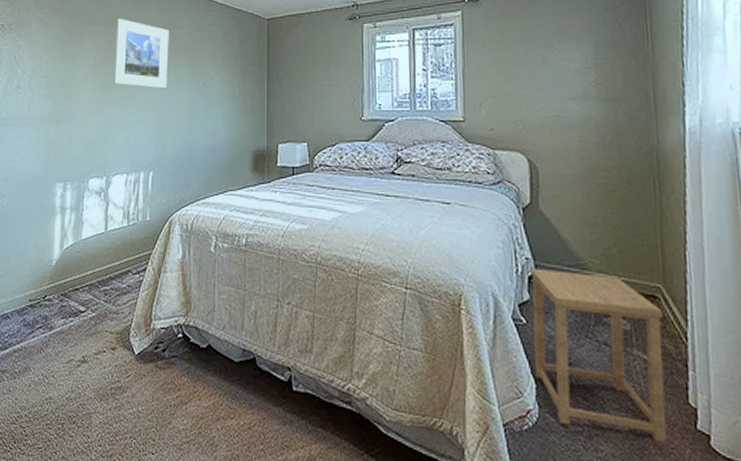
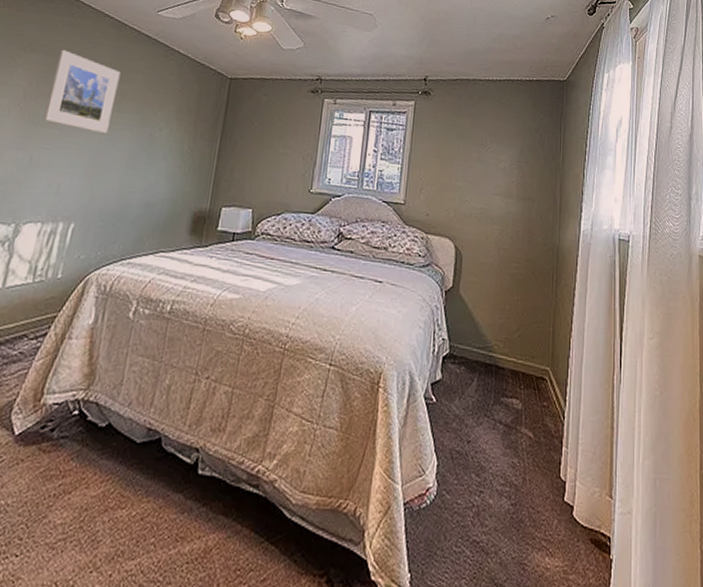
side table: present [530,268,667,442] -> none [437,348,549,514]

